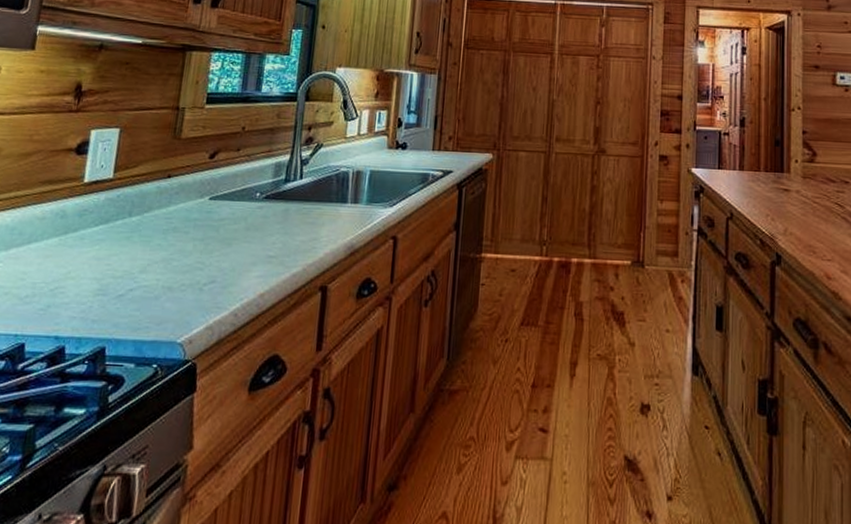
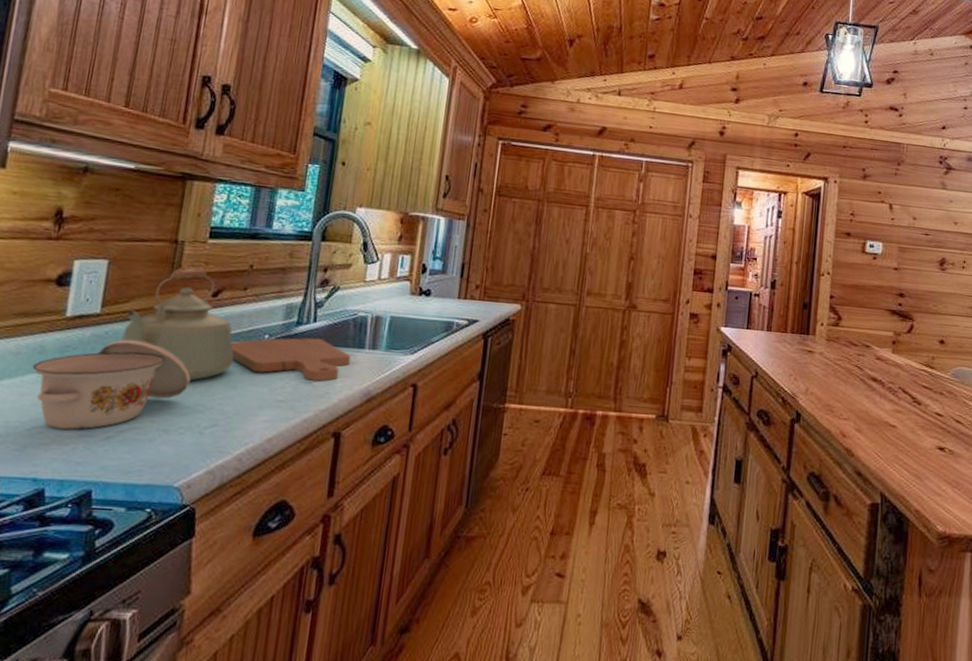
cooking pot: none [55,202,191,289] -> present [32,339,191,430]
kettle: none [130,132,230,240] -> present [120,268,234,381]
cutting board: none [226,194,335,236] -> present [231,338,352,382]

